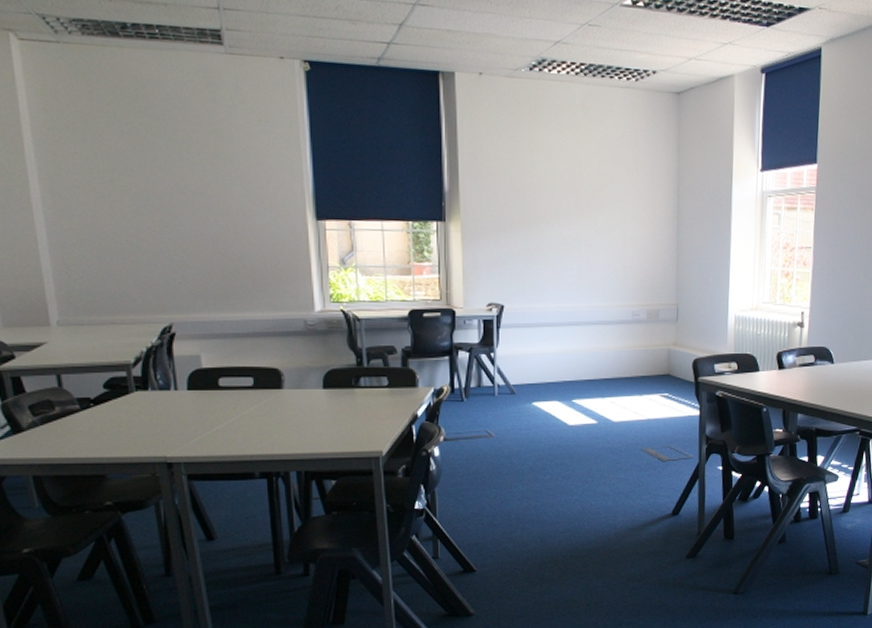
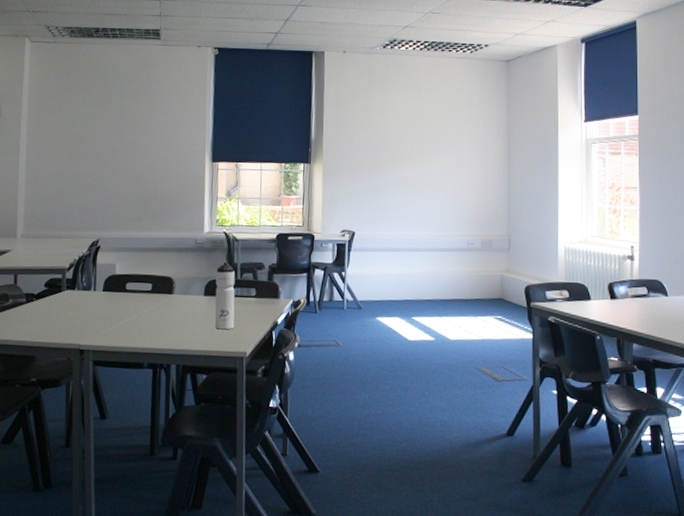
water bottle: none [335,347,365,427] -> present [214,262,236,330]

